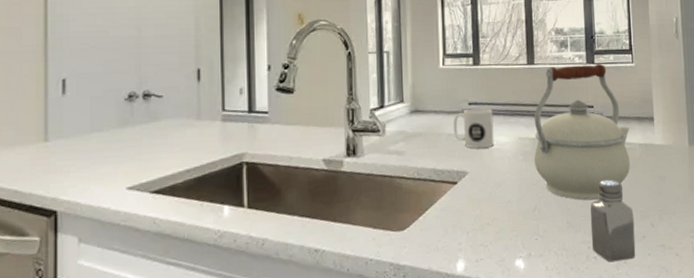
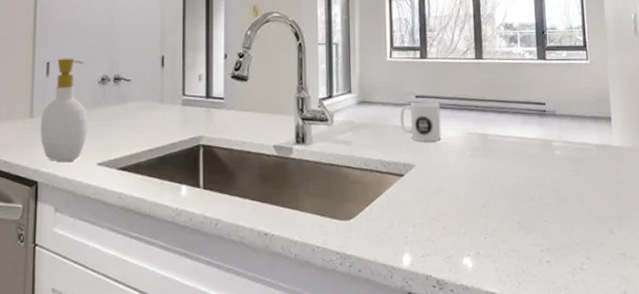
soap bottle: none [57,73,113,189] -> present [39,58,87,163]
kettle: present [534,64,630,201] -> none [482,60,586,201]
saltshaker: present [590,179,636,263] -> none [542,180,593,268]

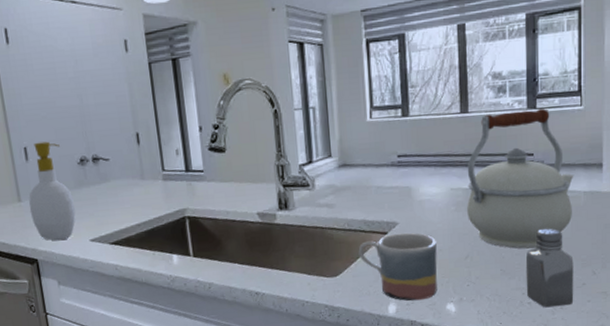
mug: none [373,176,454,253] -> present [358,233,438,301]
mug: present [400,101,442,142] -> none [382,159,425,200]
kettle: none [482,60,586,201] -> present [467,108,574,249]
saltshaker: none [542,180,593,268] -> present [525,228,574,308]

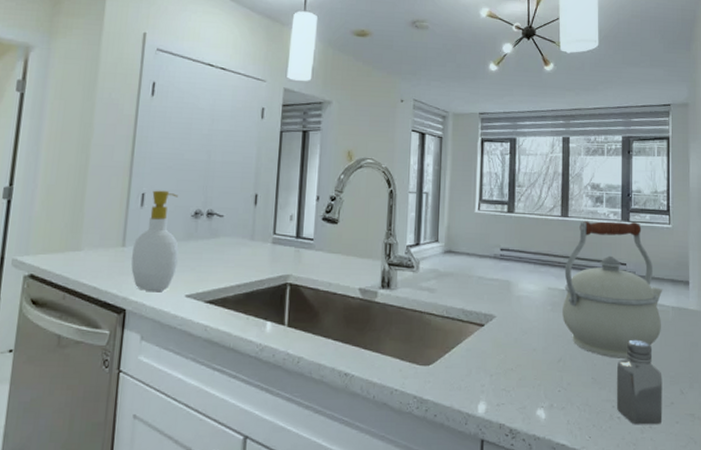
mug: present [358,233,438,301] -> none [453,327,531,402]

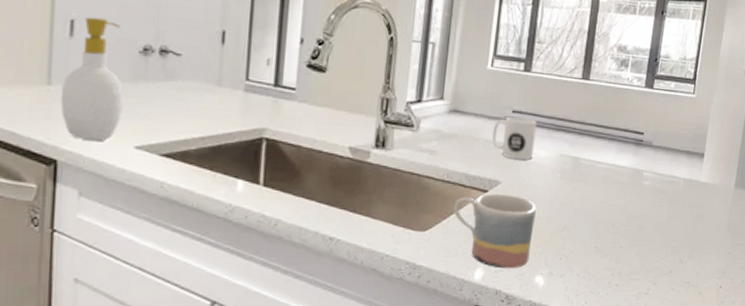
mug: none [453,327,531,402] -> present [453,193,537,269]
mug: none [484,254,524,295] -> present [492,116,537,160]
kettle: present [562,221,663,359] -> none [571,85,678,229]
saltshaker: present [616,339,663,425] -> none [615,210,665,292]

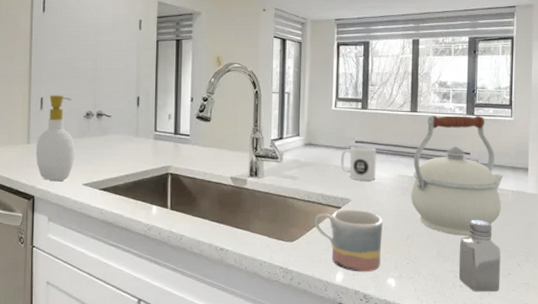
kettle: none [571,85,678,229] -> present [411,115,504,236]
saltshaker: none [615,210,665,292] -> present [458,219,501,292]

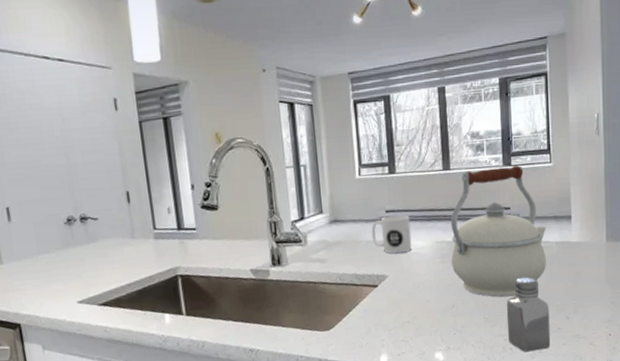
soap bottle: present [35,95,75,182] -> none [11,201,63,304]
mug: present [314,209,383,272] -> none [350,285,426,352]

